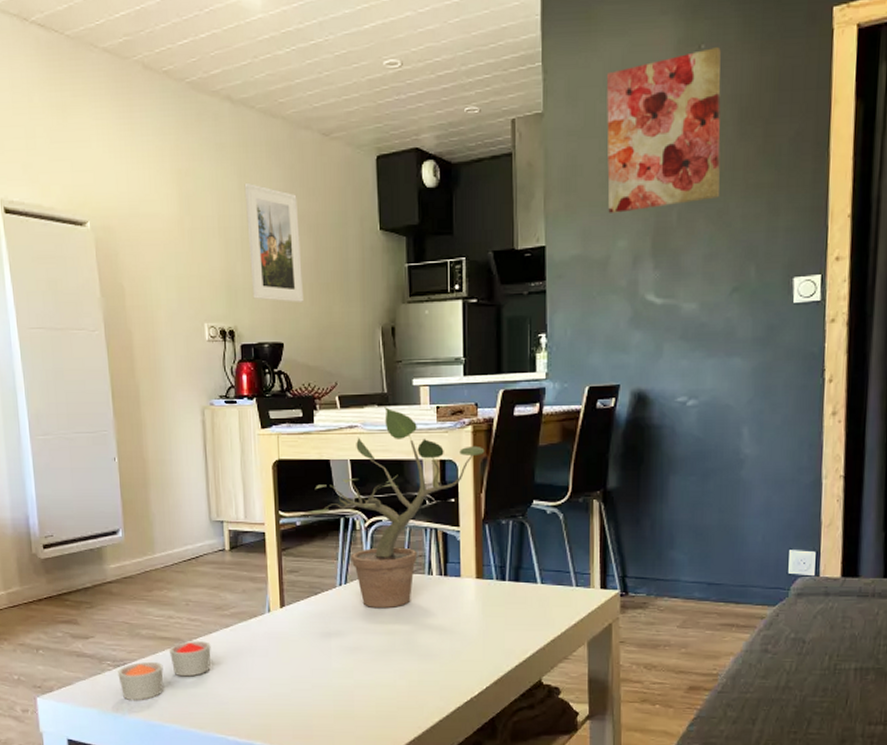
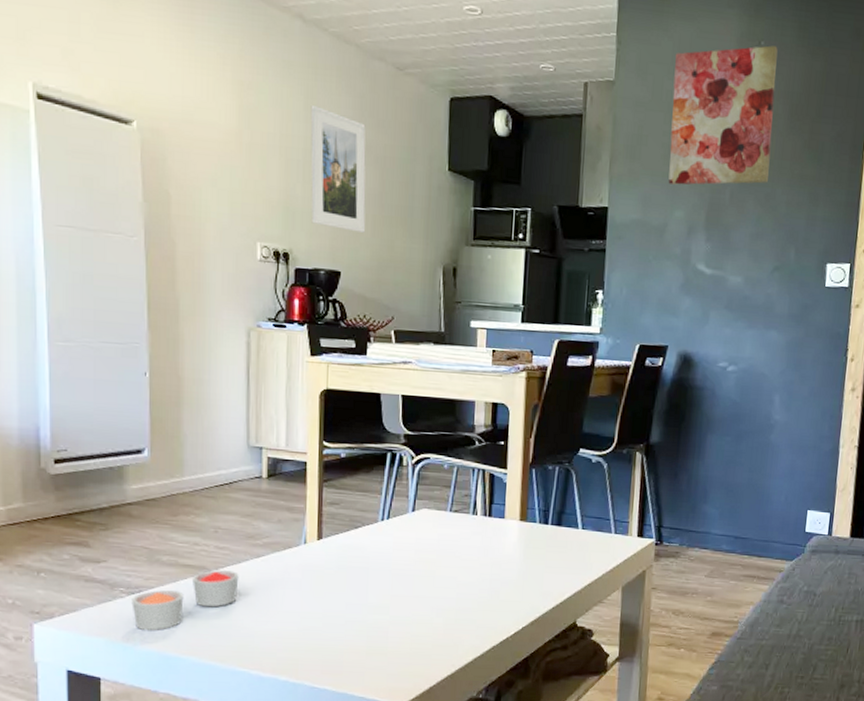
potted plant: present [305,407,485,609] -> none [350,346,537,546]

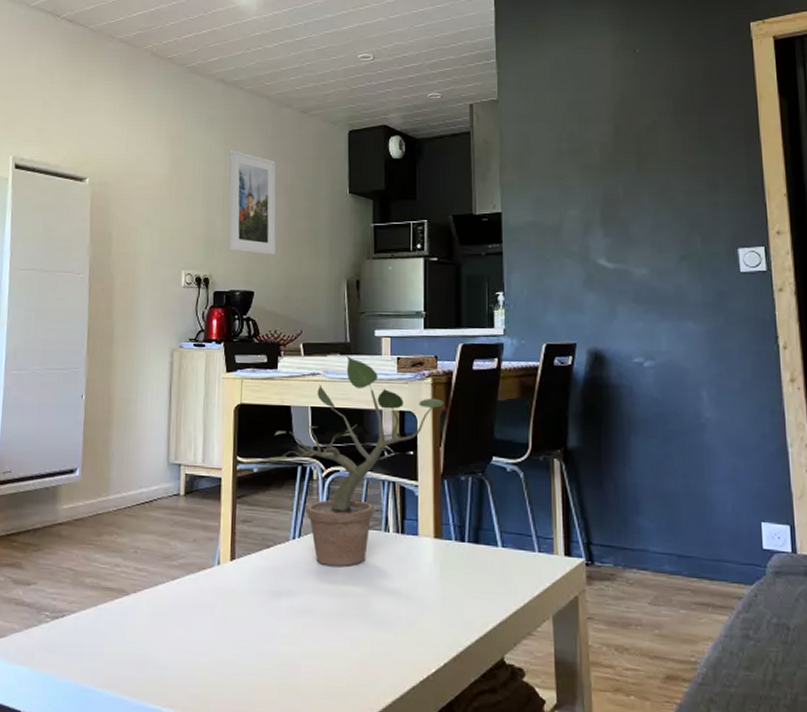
candle: present [131,570,239,631] -> none [55,593,155,660]
potted plant: none [350,346,537,546] -> present [262,356,444,567]
wall art: present [668,45,778,185] -> none [554,52,661,185]

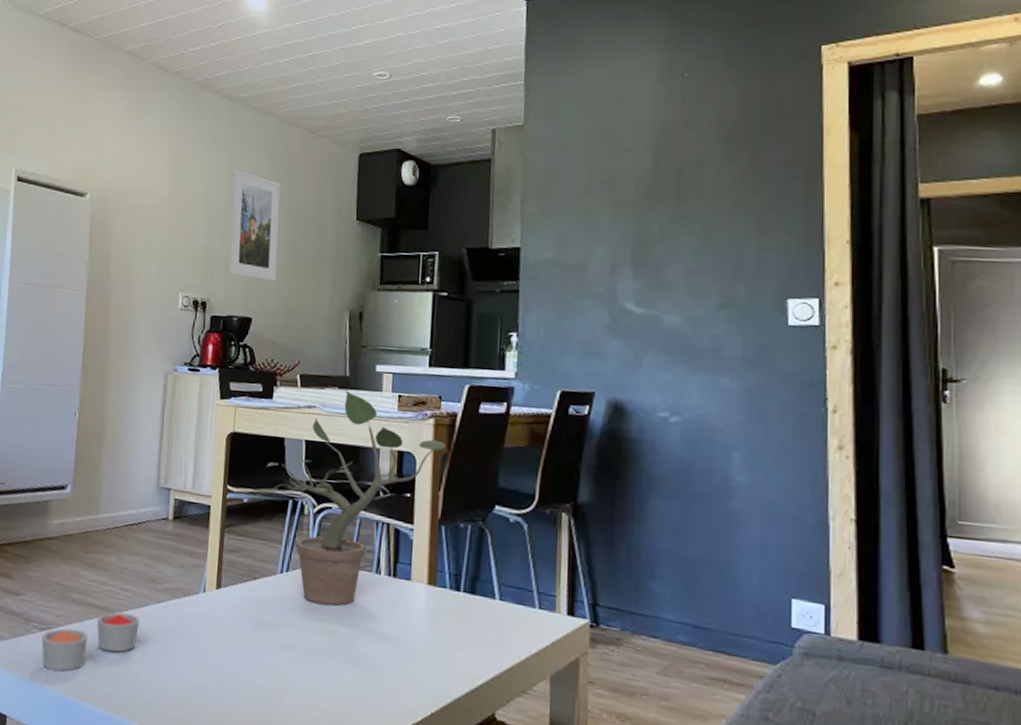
candle: none [55,593,155,660] -> present [41,612,140,672]

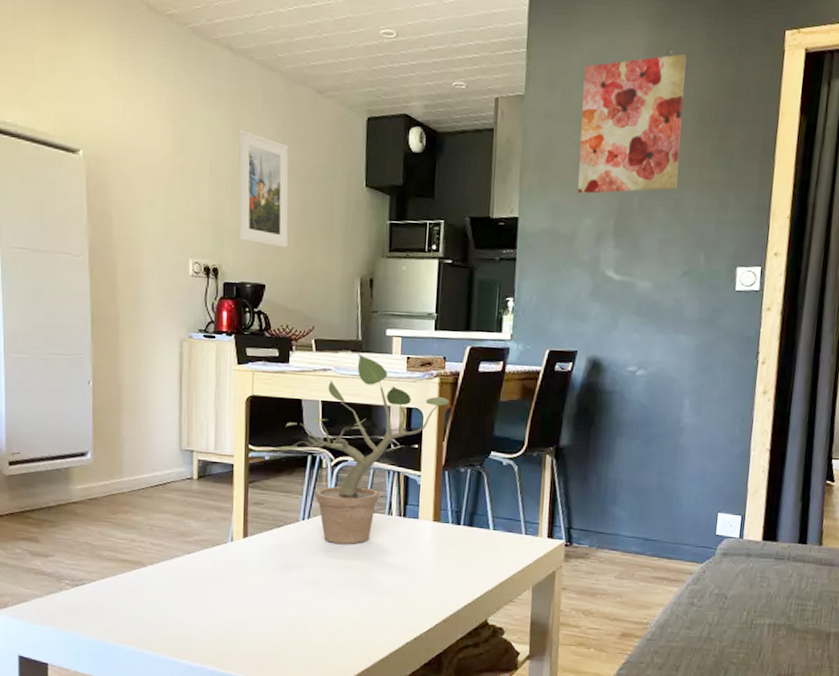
candle: present [41,612,140,672] -> none [76,565,172,621]
wall art: none [586,76,705,222] -> present [577,54,687,194]

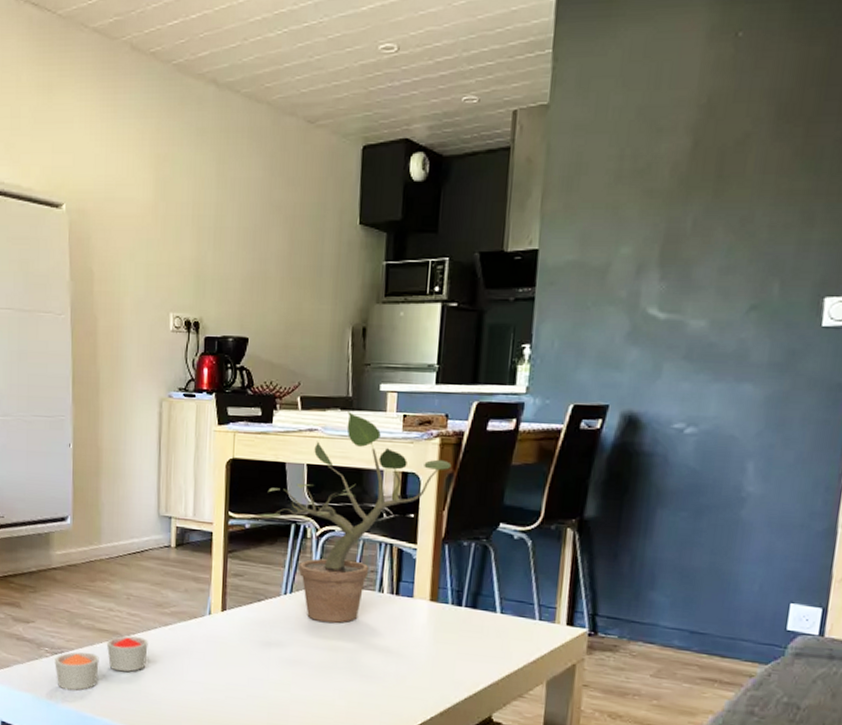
candle: none [76,565,172,621] -> present [55,636,148,691]
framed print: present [238,129,289,247] -> none [221,169,276,296]
wall art: present [577,54,687,194] -> none [613,35,761,216]

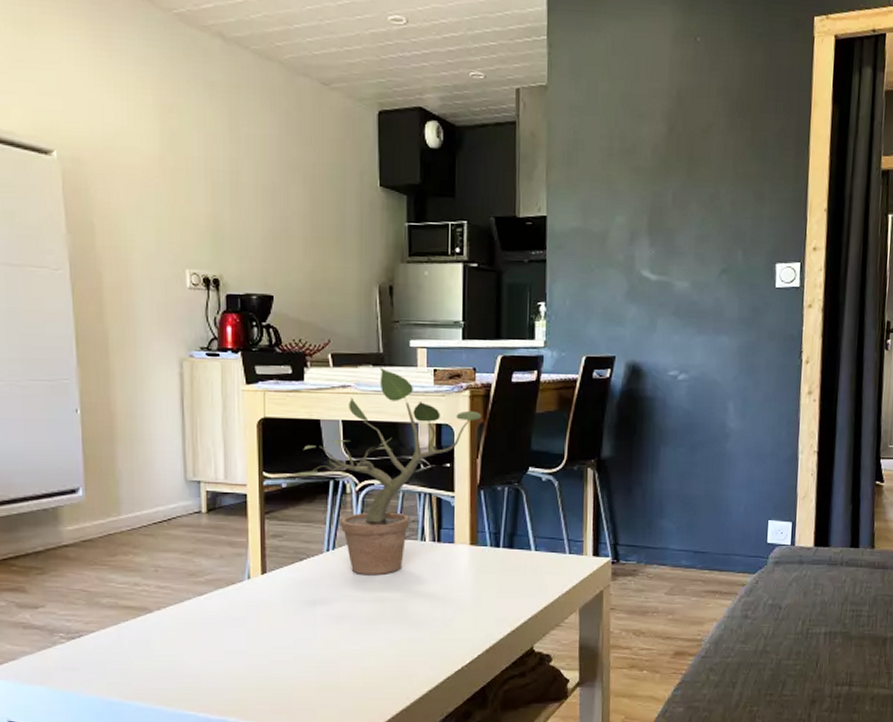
candle: present [55,636,148,691] -> none [72,610,182,677]

